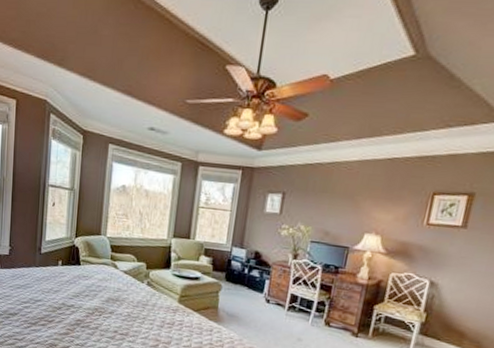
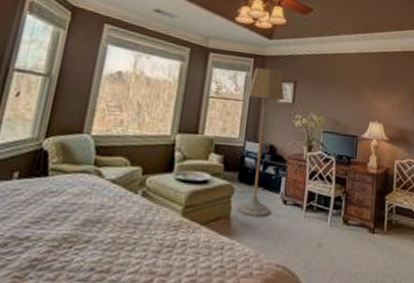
floor lamp: none [223,179,272,311] -> present [236,67,285,218]

